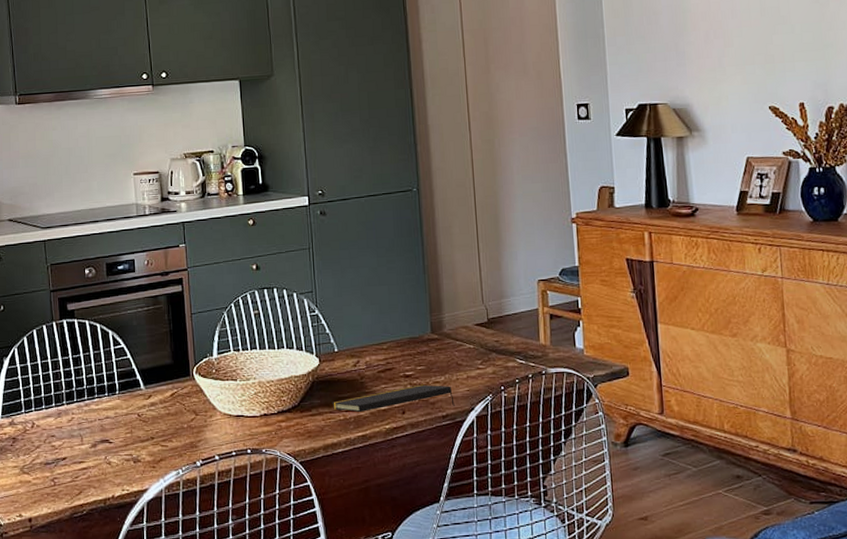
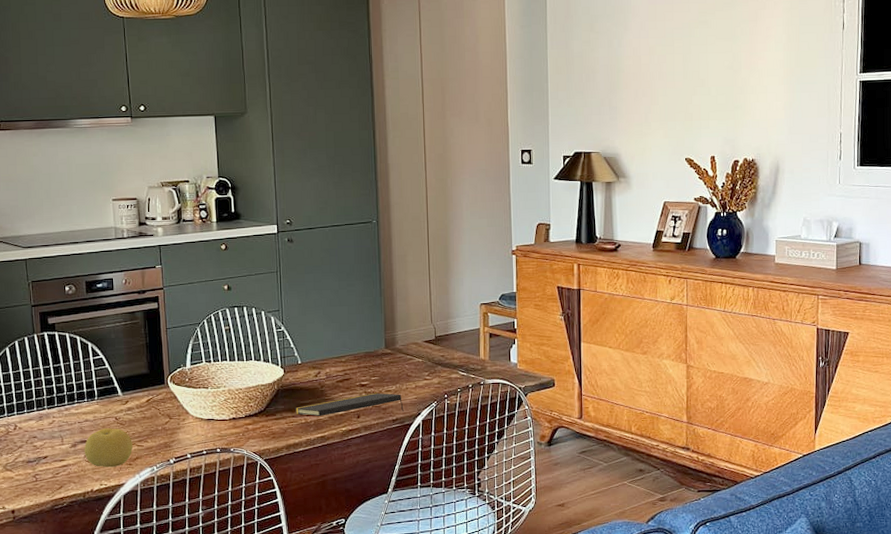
fruit: none [104,426,156,471] -> present [84,428,133,468]

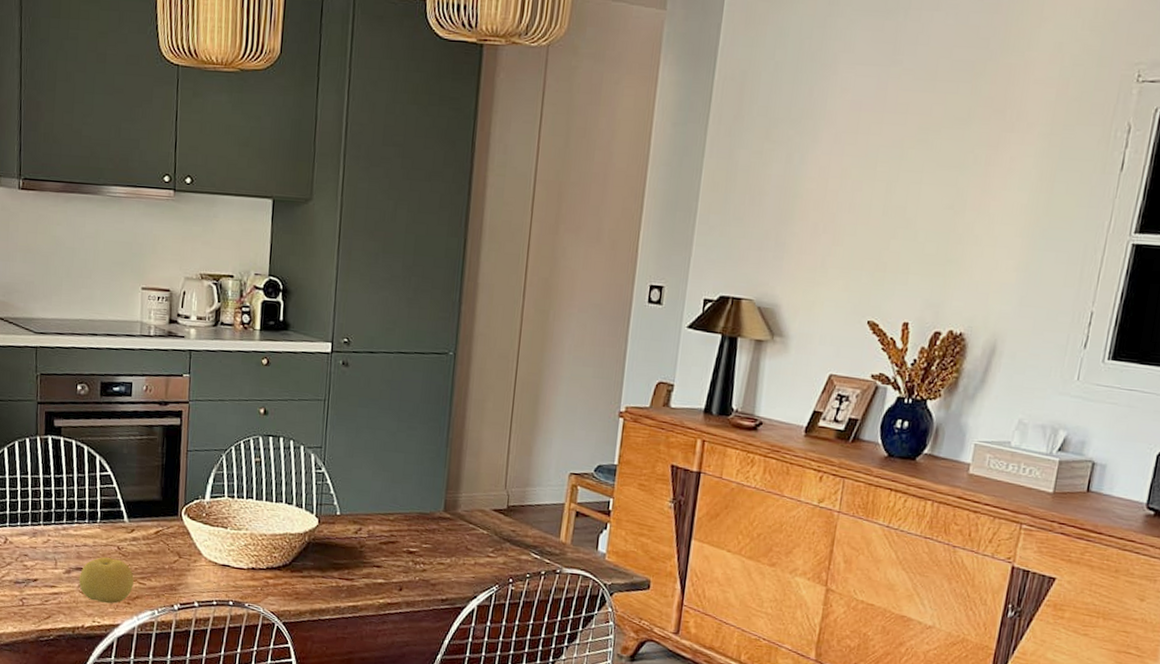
notepad: present [294,392,404,417] -> none [325,563,457,591]

